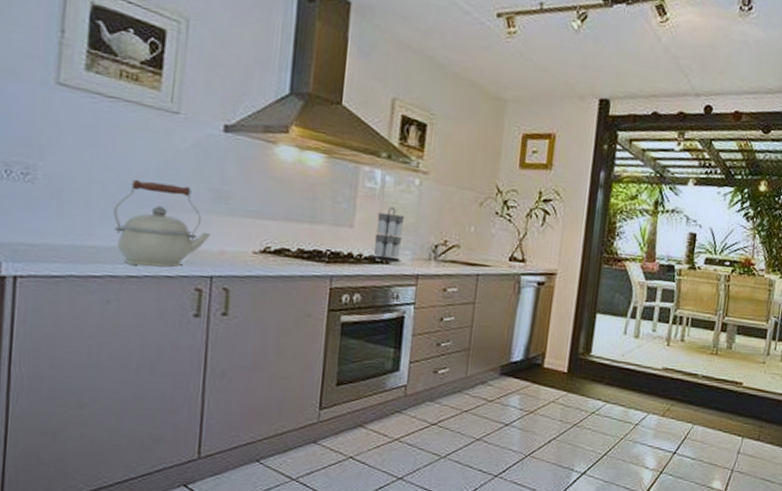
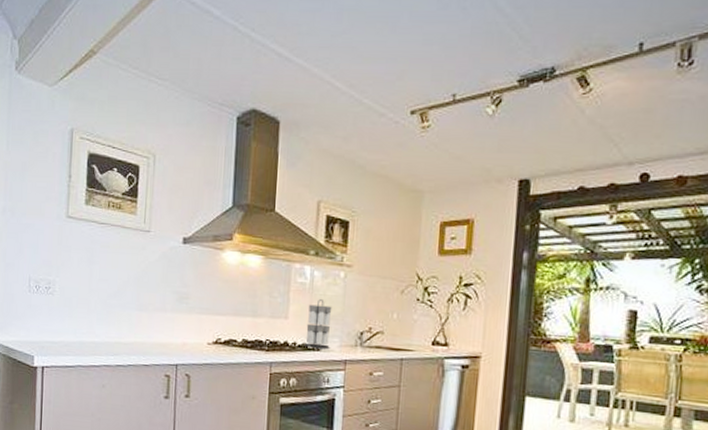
kettle: present [113,179,211,268] -> none [106,287,175,358]

